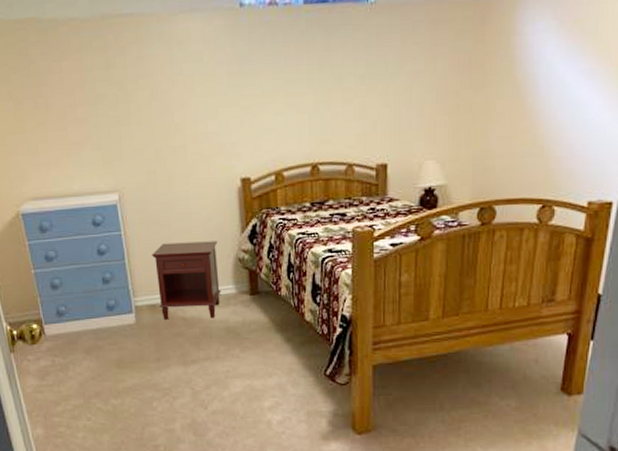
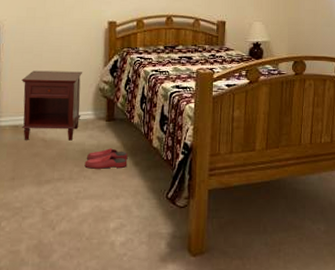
slippers: none [230,324,278,347] -> present [84,148,128,169]

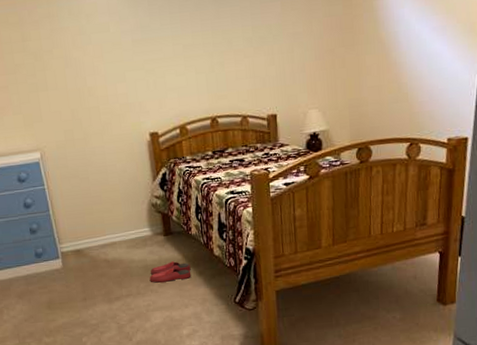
nightstand: present [22,70,82,141] -> none [73,189,138,263]

